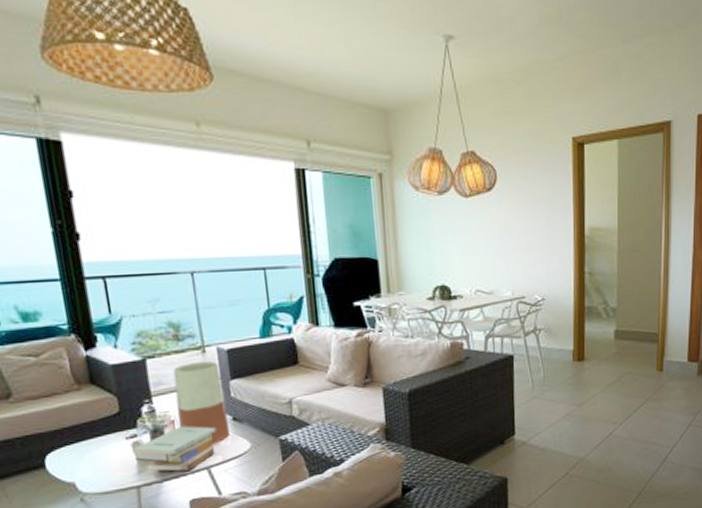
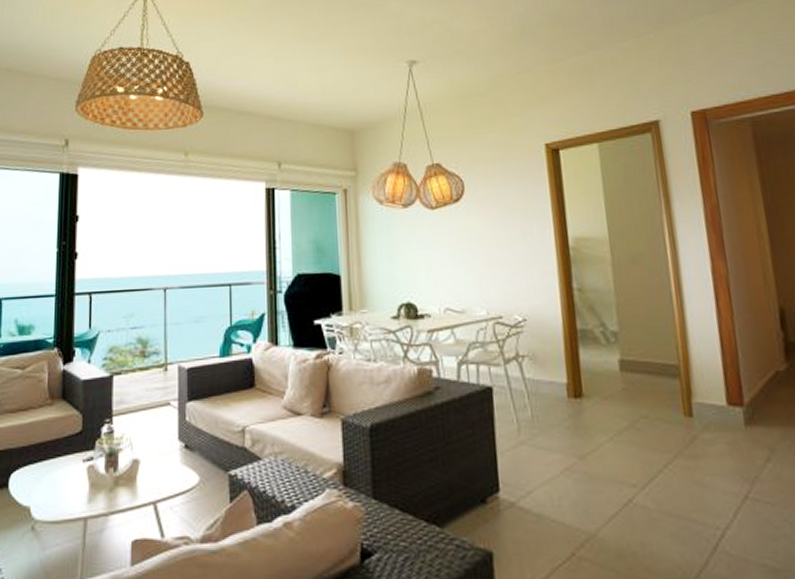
books: present [133,426,216,473] -> none [87,451,167,506]
vase: present [174,361,231,445] -> none [133,380,181,475]

